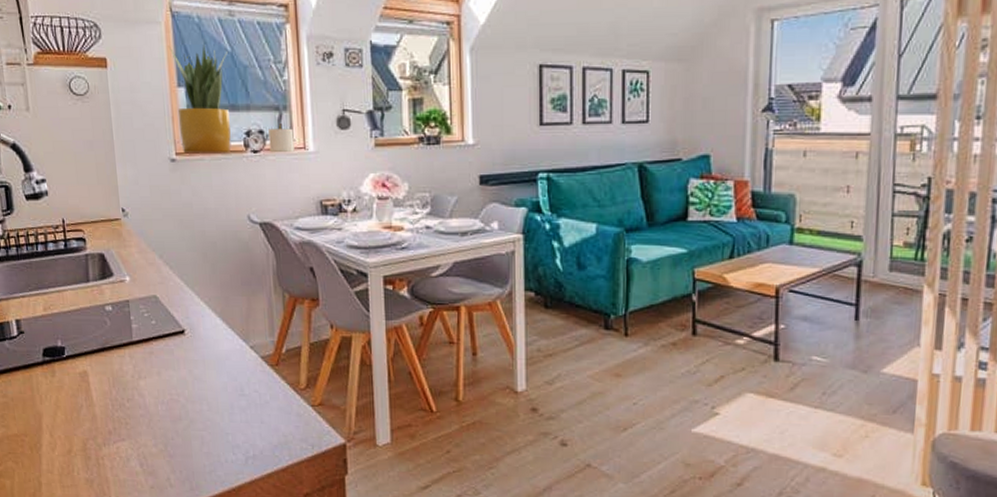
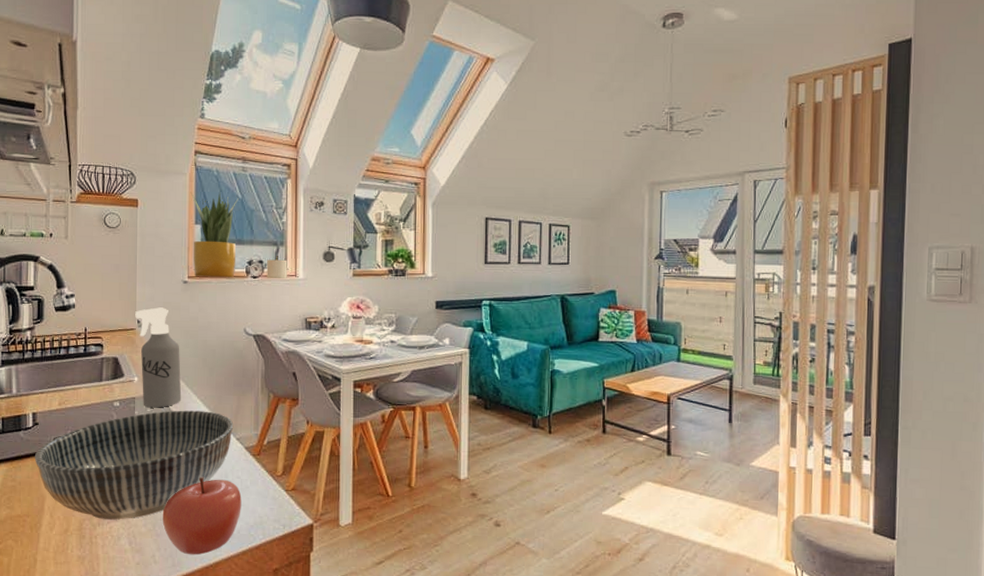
bowl: none [24,314,246,440] -> present [34,410,234,520]
spray bottle: none [118,192,183,312] -> present [135,307,182,408]
fruit: none [173,390,263,479] -> present [162,476,242,556]

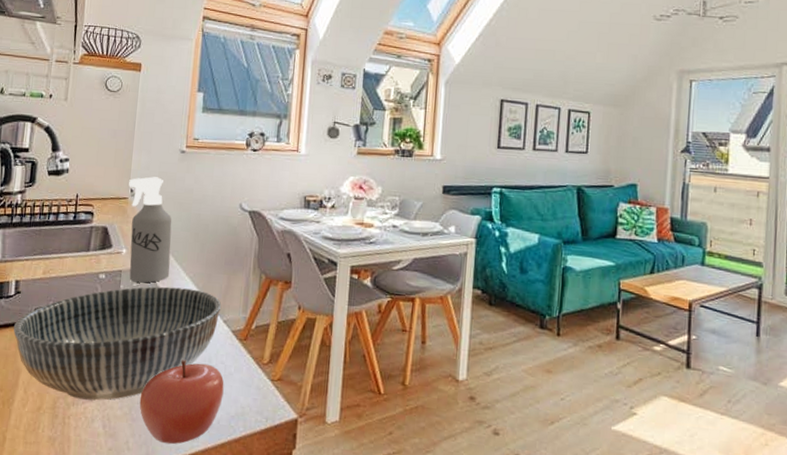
planter: present [191,192,239,278] -> none [192,59,244,150]
candle: present [267,256,287,279] -> none [267,129,290,154]

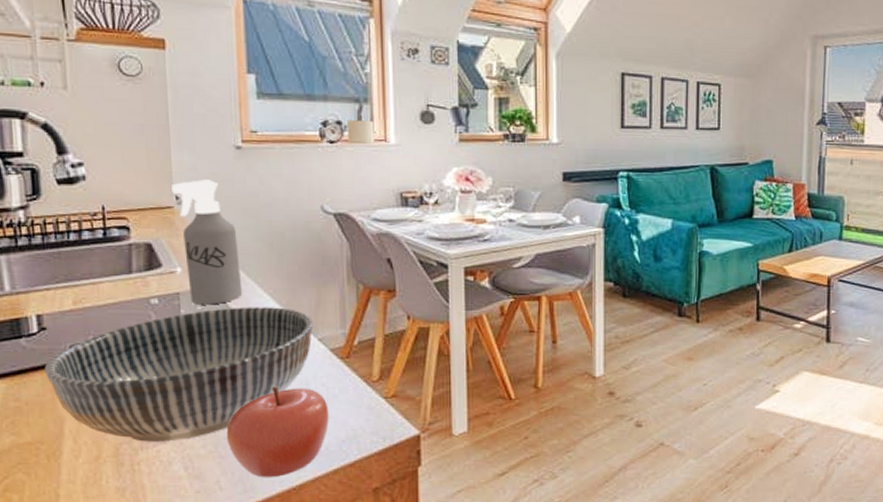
candle: none [267,129,290,154] -> present [347,116,375,145]

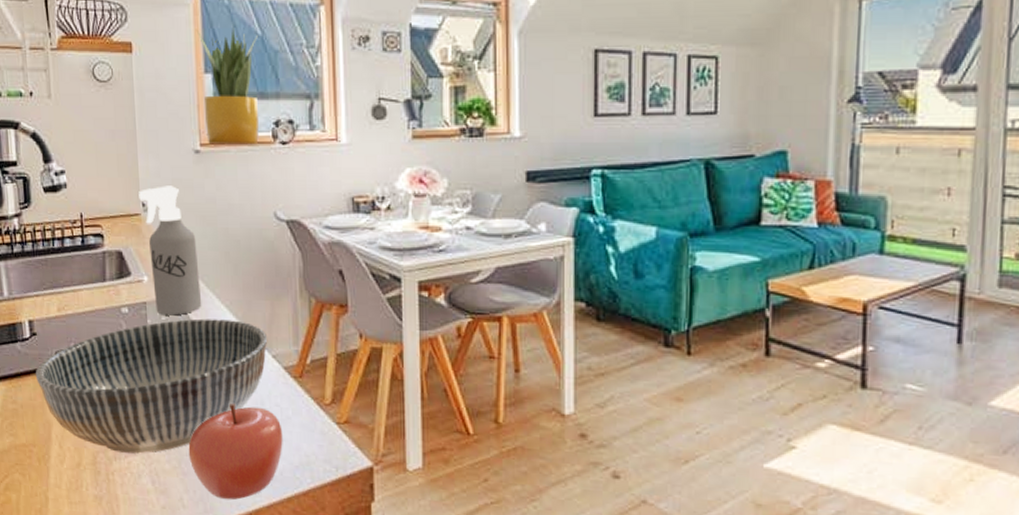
planter: none [239,32,305,143] -> present [197,28,259,145]
candle: present [347,116,375,145] -> none [299,113,326,145]

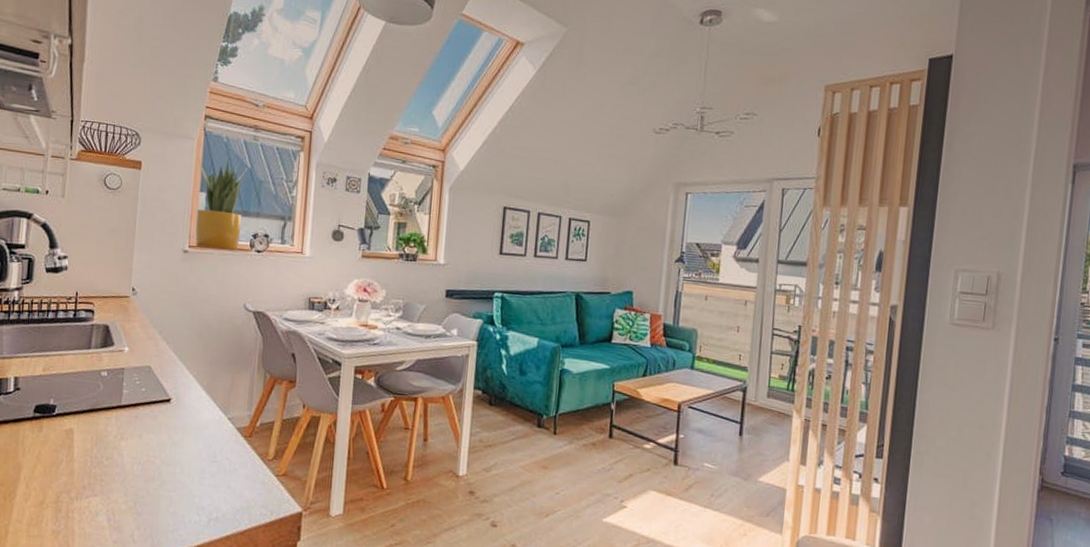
bowl: present [35,318,268,454] -> none [13,384,226,495]
spray bottle: present [139,186,202,316] -> none [130,276,175,381]
fruit: present [188,402,283,501] -> none [144,455,229,537]

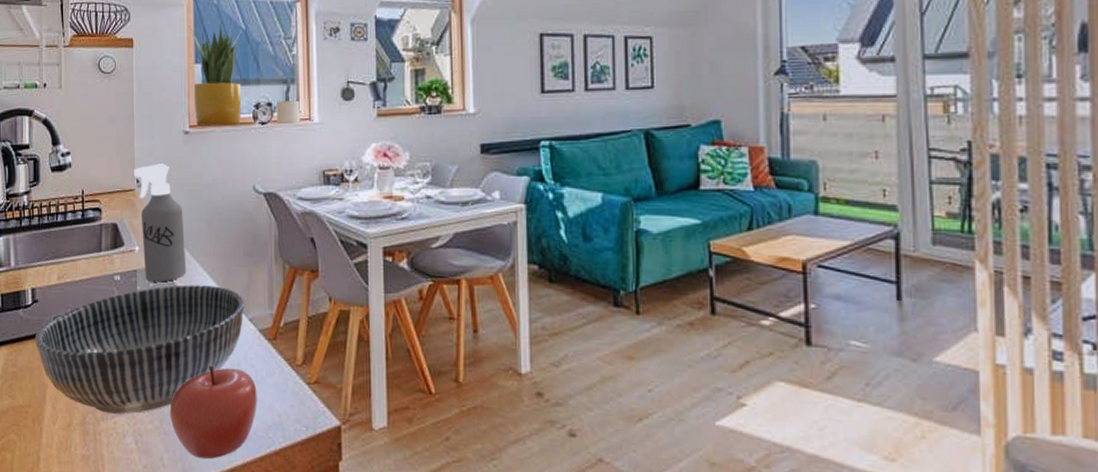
bowl: none [13,384,226,495] -> present [34,285,245,414]
spray bottle: none [130,276,175,381] -> present [134,163,187,283]
fruit: none [144,455,229,537] -> present [170,364,257,460]
candle: none [271,231,294,256] -> present [276,96,300,125]

